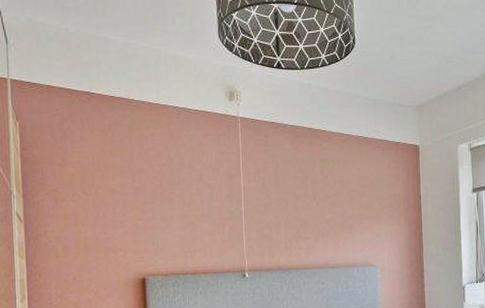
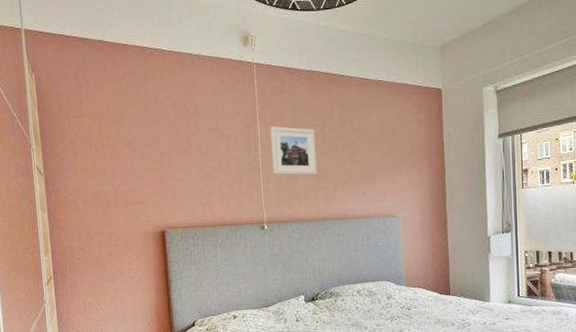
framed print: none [253,178,299,225] -> present [270,126,317,175]

